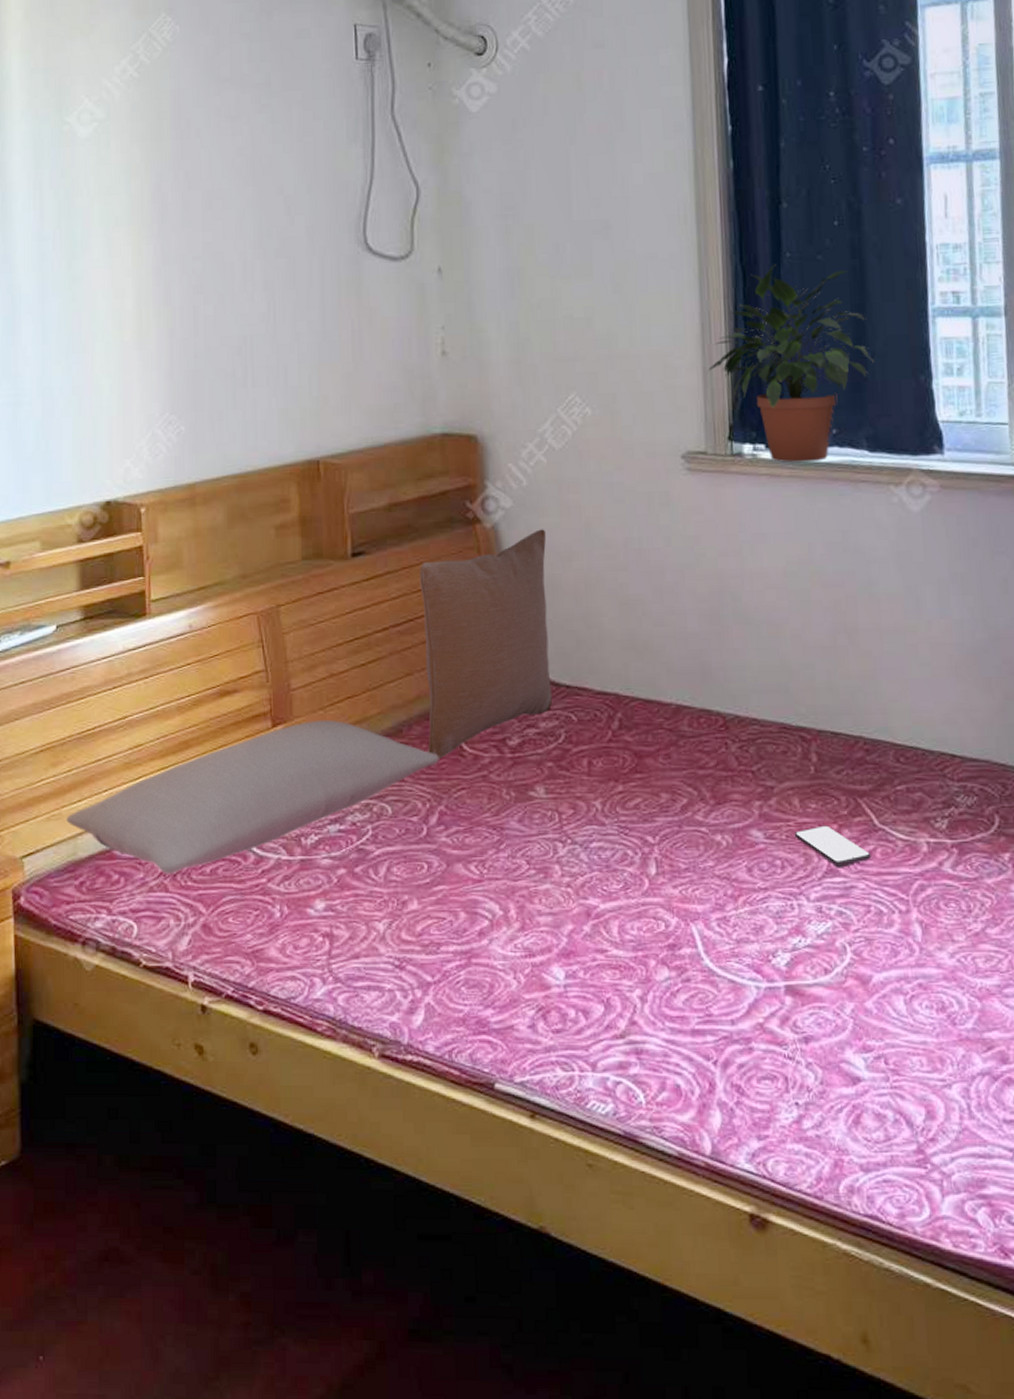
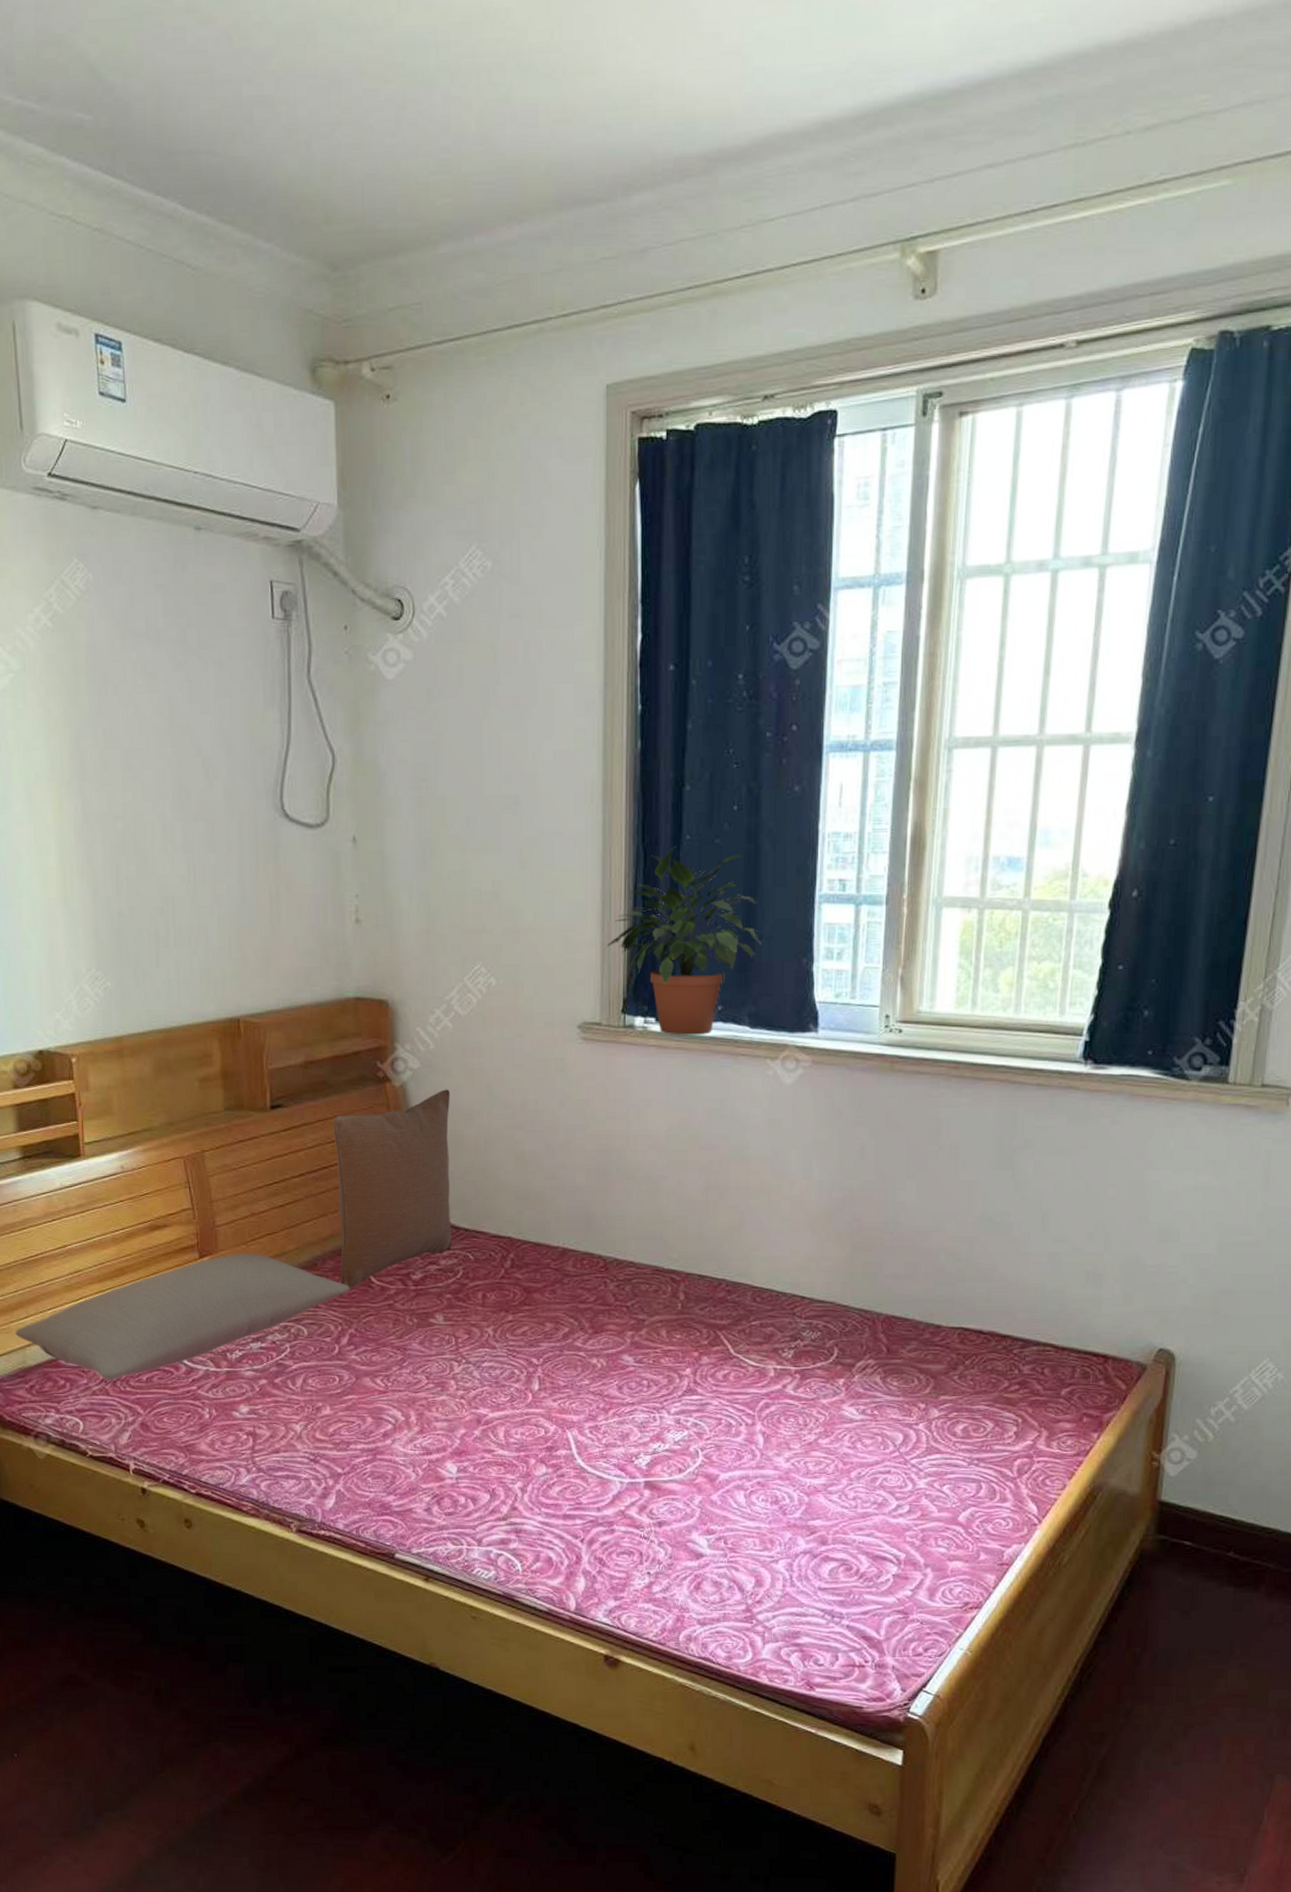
smartphone: present [794,825,871,867] -> none [660,1353,726,1387]

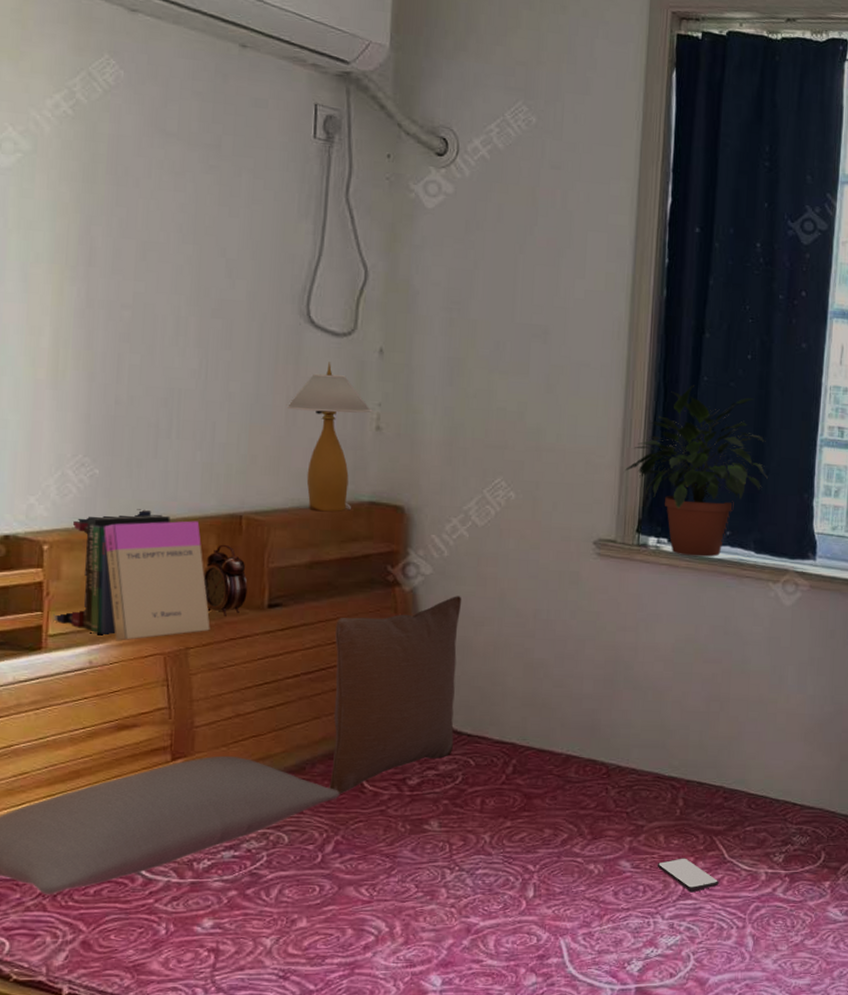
books: none [87,1018,221,1147] -> present [53,509,211,641]
alarm clock: none [211,1048,251,1119] -> present [203,544,248,616]
table lamp: none [269,855,351,1011] -> present [285,362,373,513]
smartphone: none [660,1353,726,1387] -> present [657,858,719,892]

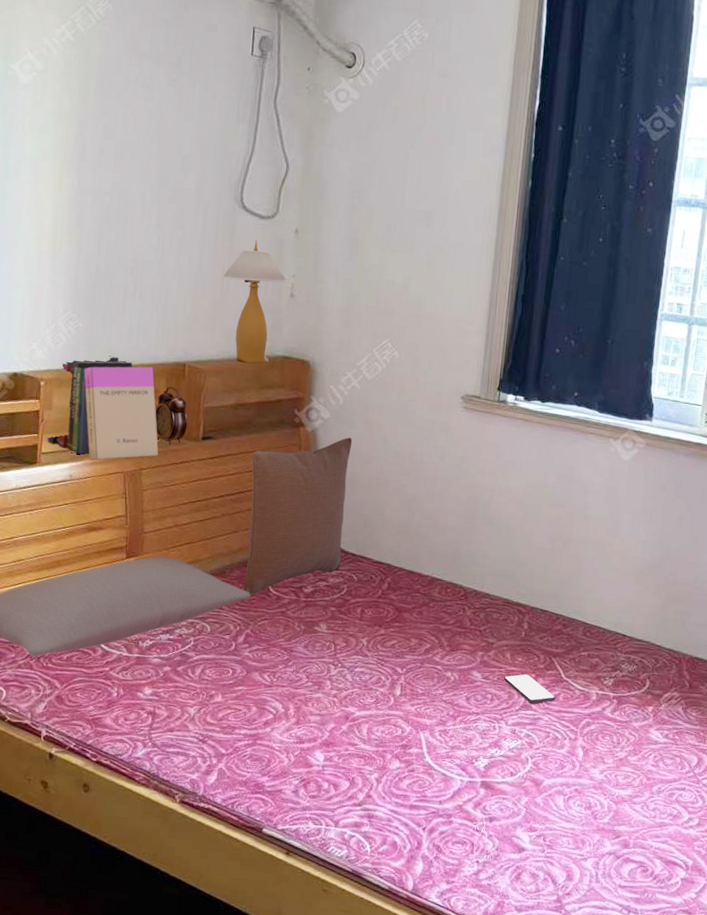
potted plant: present [625,385,768,558] -> none [490,264,613,415]

